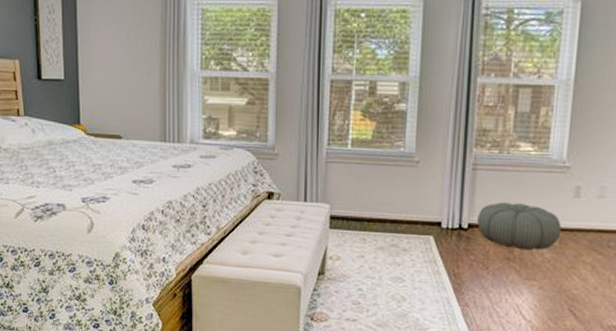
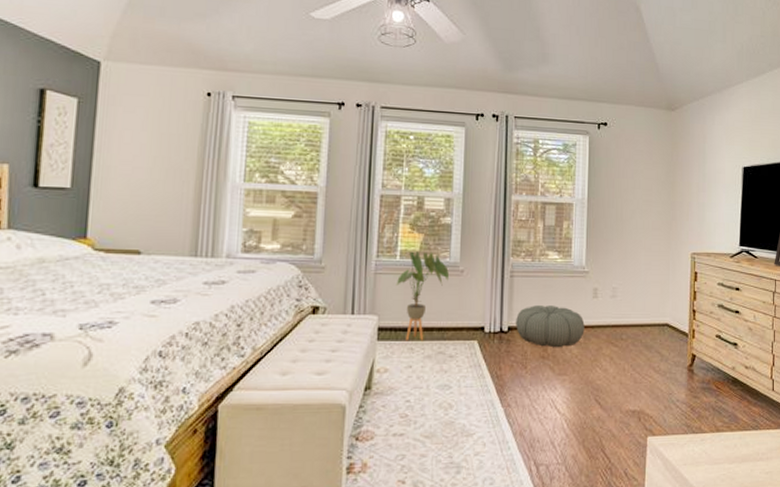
house plant: none [347,140,403,232] -> present [396,251,449,341]

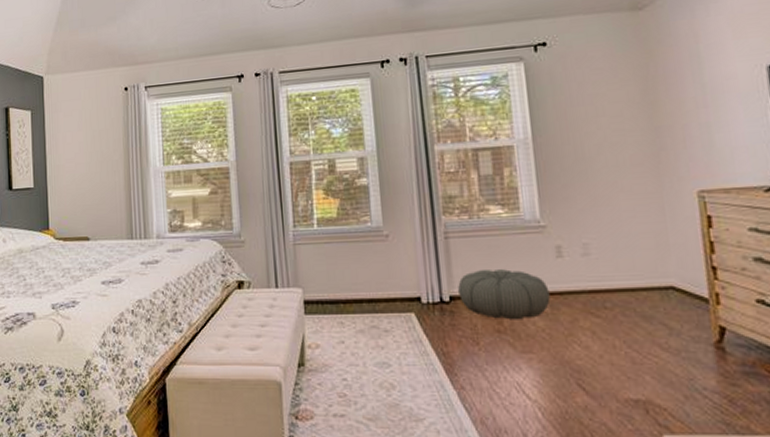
house plant: present [396,251,449,341] -> none [316,217,373,315]

